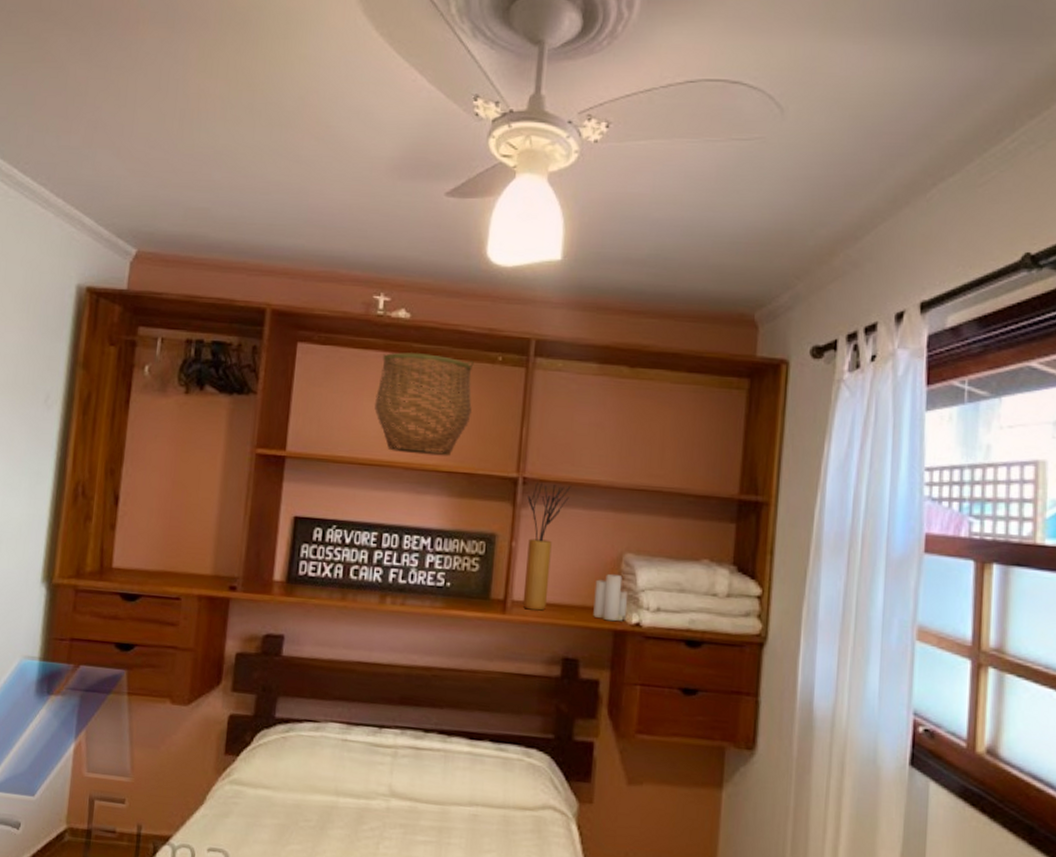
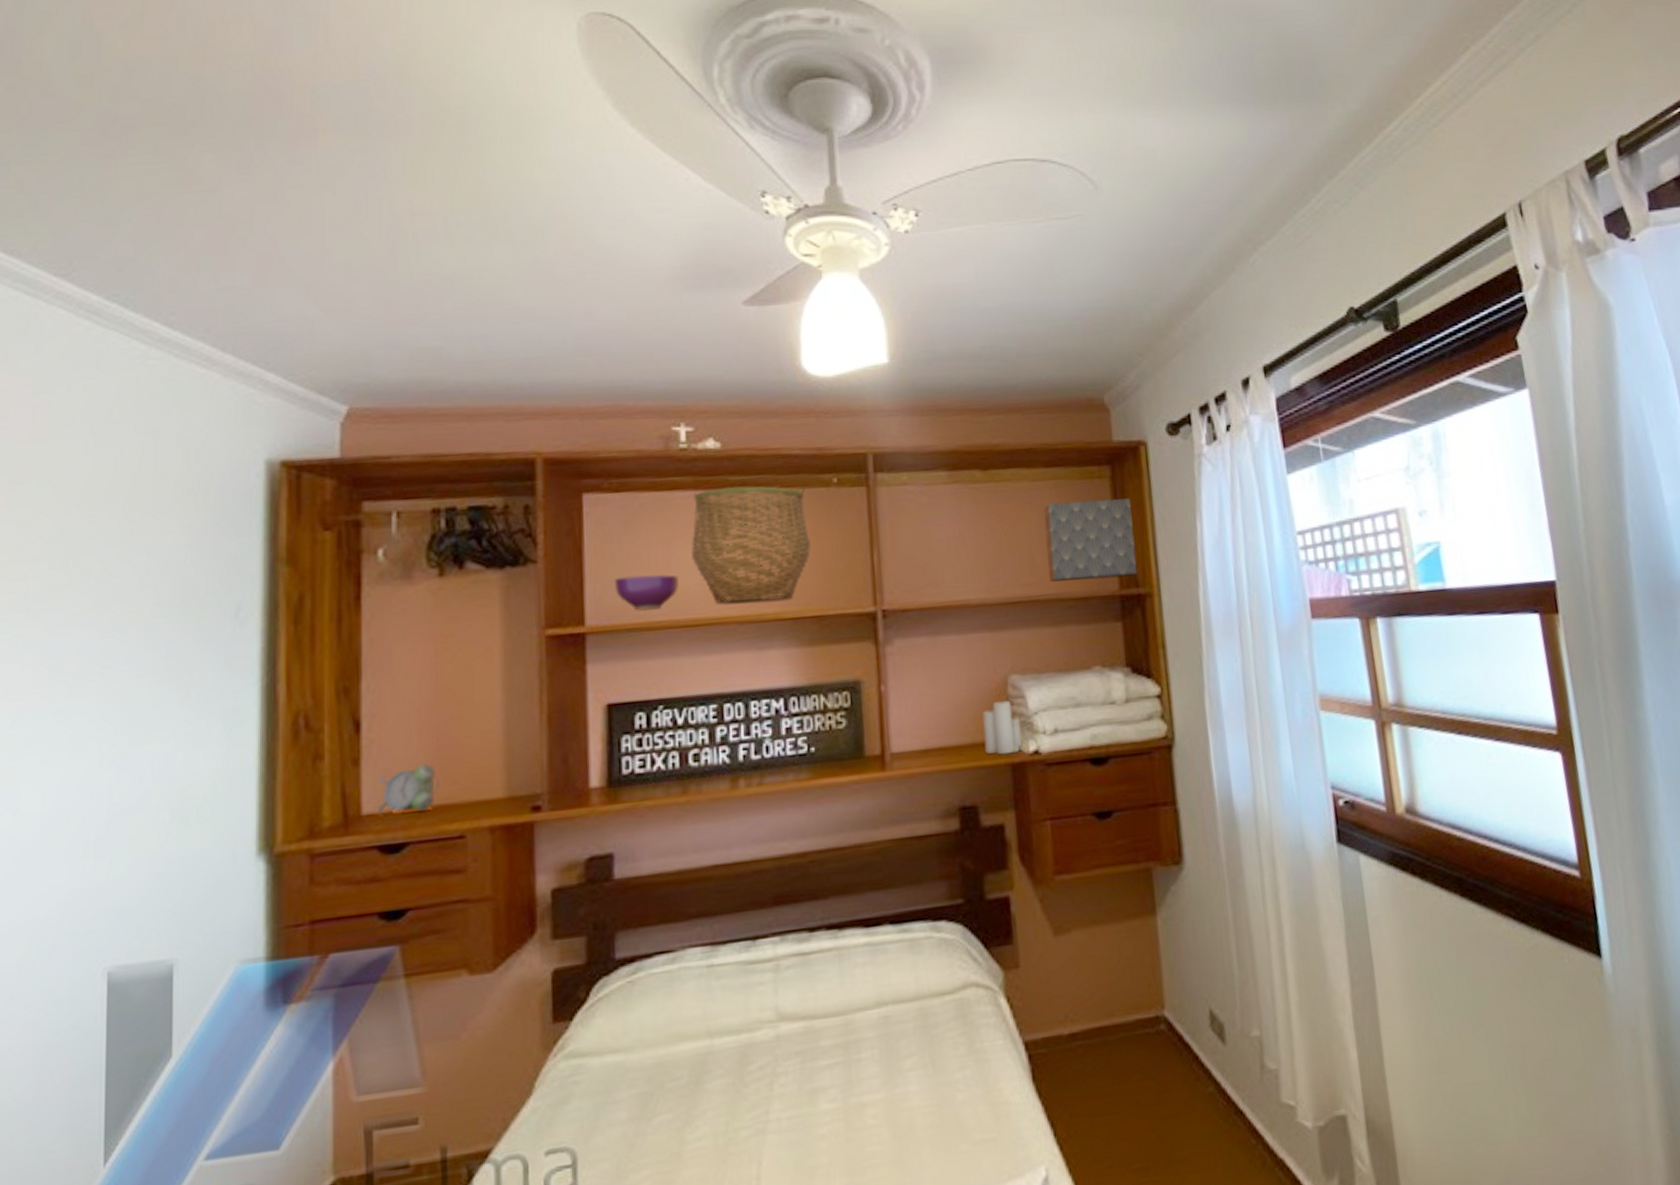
alarm clock: none [123,537,167,573] -> present [378,763,439,815]
bowl: none [312,415,362,447] -> present [615,574,679,611]
vase: present [522,482,571,611] -> none [890,611,939,761]
decorative box: none [675,406,763,484] -> present [1043,498,1138,582]

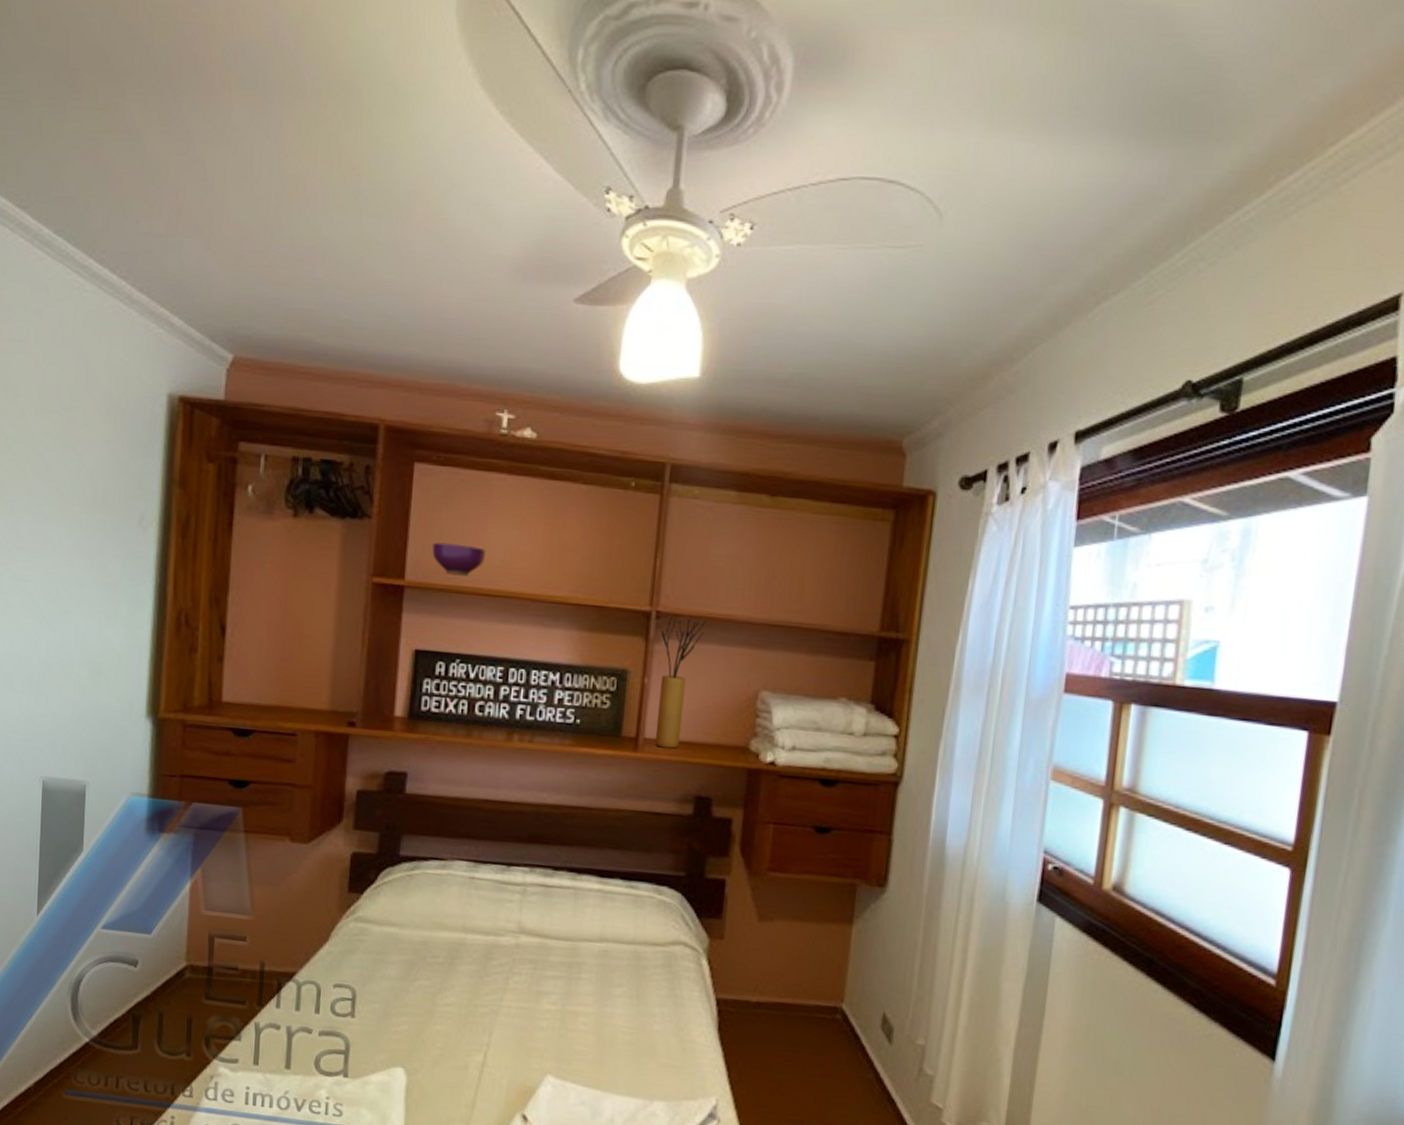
alarm clock: present [378,763,439,815] -> none [234,670,281,708]
basket: present [691,486,811,605] -> none [499,475,605,588]
vase: none [890,611,939,761] -> present [655,616,707,749]
candle: present [982,699,1025,755] -> none [727,710,764,760]
decorative box: present [1043,498,1138,582] -> none [814,538,908,620]

